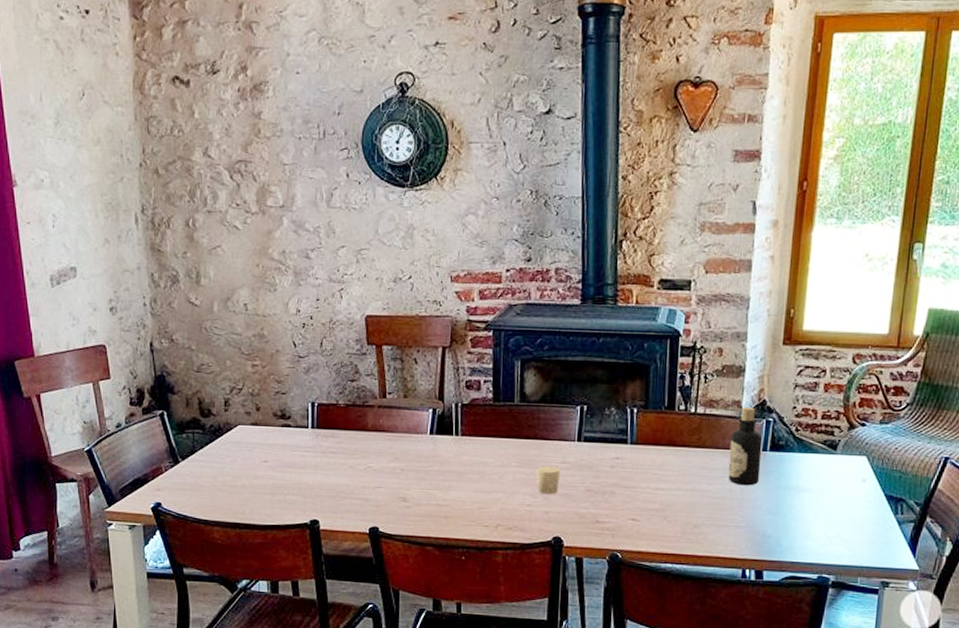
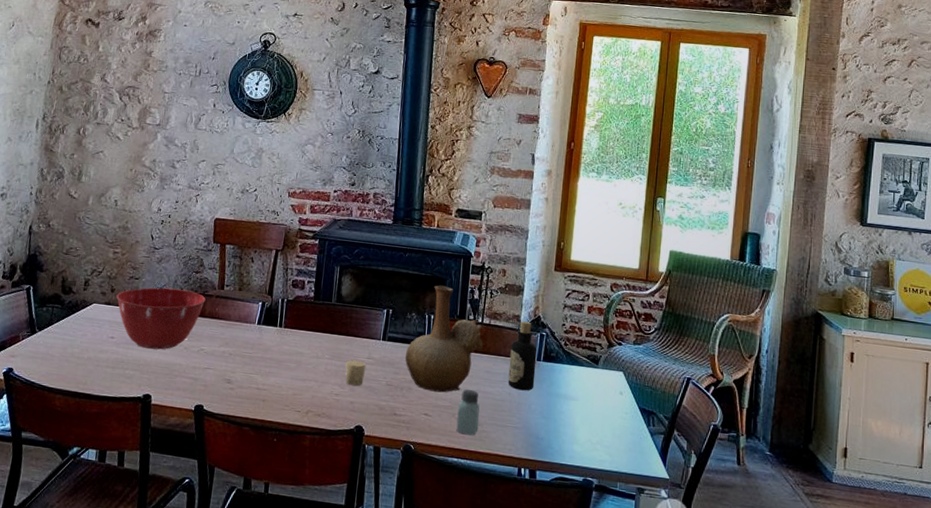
mixing bowl: none [263,401,366,471] -> present [116,287,206,350]
vase: none [606,372,697,495] -> present [405,285,483,393]
saltshaker: none [669,489,696,539] -> present [456,389,480,436]

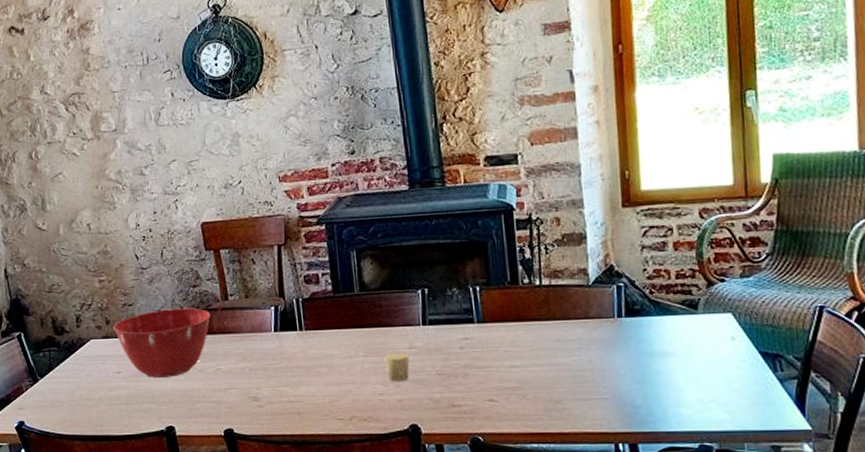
vase: present [405,285,483,393] -> none [453,249,546,374]
saltshaker: present [456,389,480,436] -> none [528,364,558,416]
bottle: present [508,321,537,391] -> none [581,274,619,356]

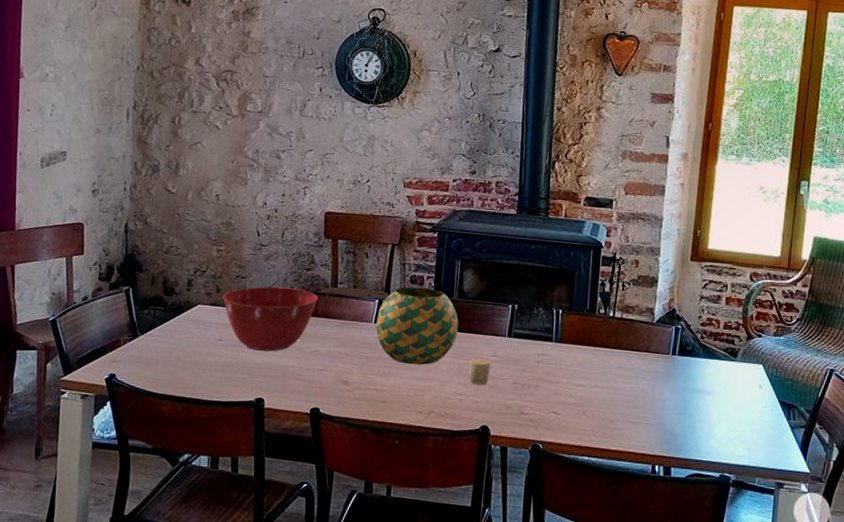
decorative ball: none [275,286,367,370] -> present [376,286,459,365]

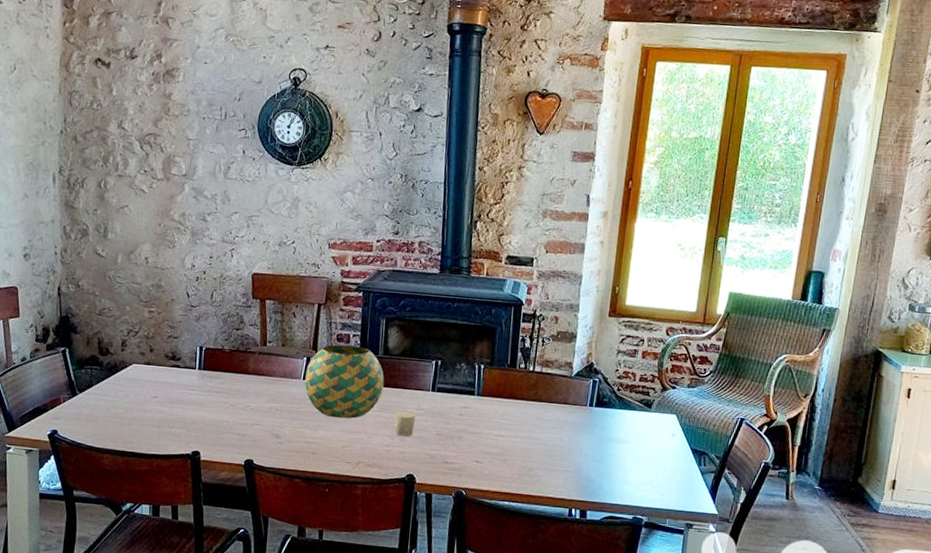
mixing bowl: present [222,286,318,352] -> none [156,346,248,408]

